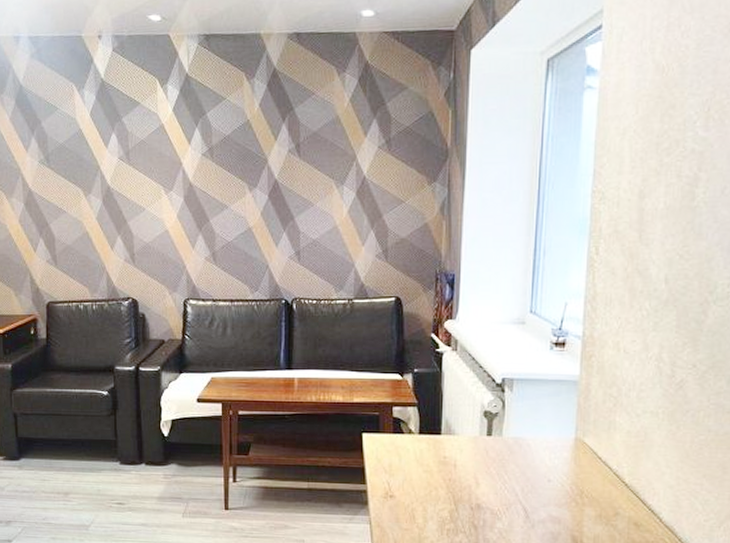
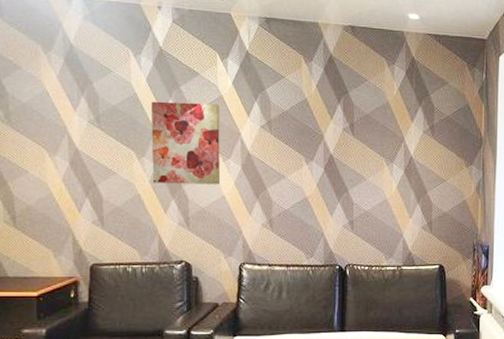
wall art: none [95,133,164,220] -> present [150,101,221,185]

